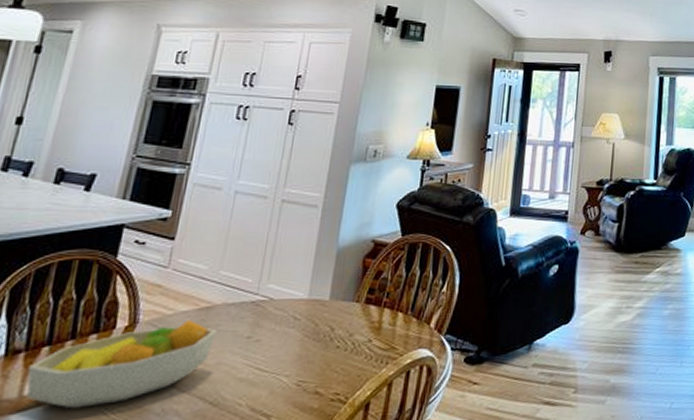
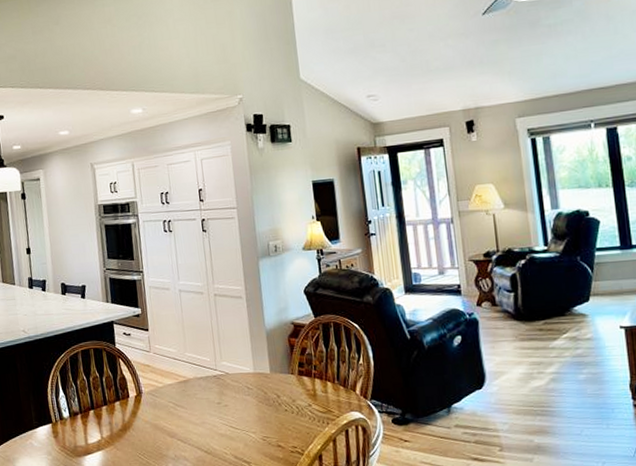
fruit bowl: present [26,320,217,409] -> none [85,390,196,453]

